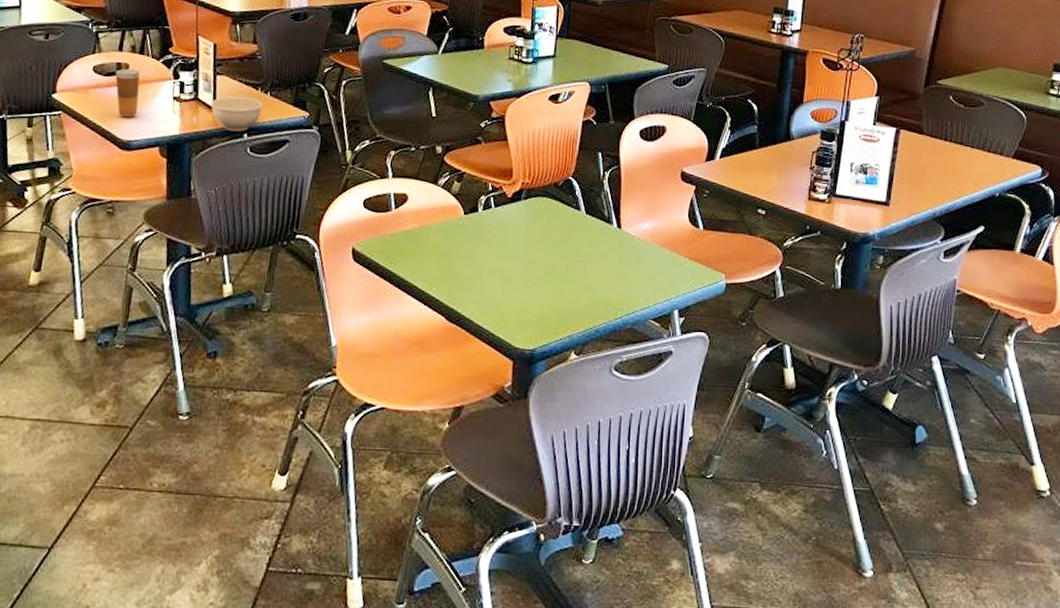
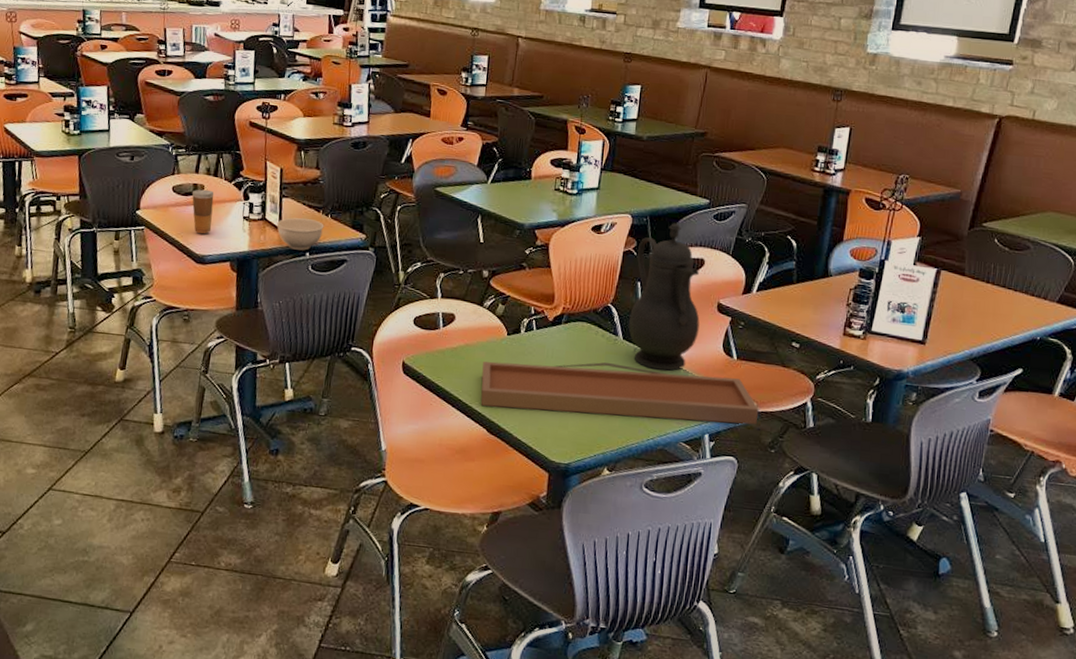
tray: none [437,239,728,297] -> present [480,361,759,425]
coffeepot: none [591,90,664,245] -> present [629,223,700,371]

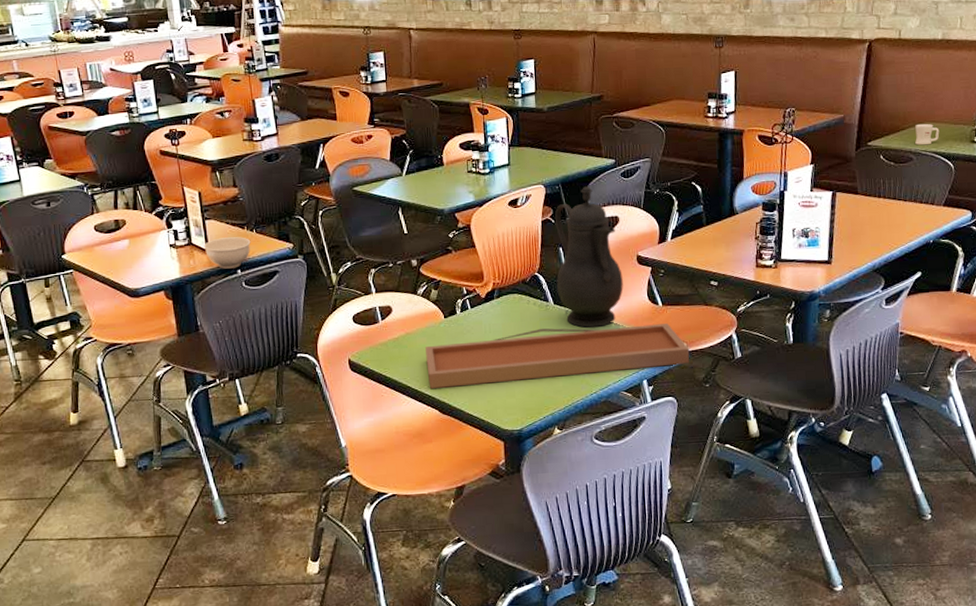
beverage cup: present [191,189,214,234] -> none [114,224,140,268]
mug: none [1035,212,1064,236] -> present [915,123,940,146]

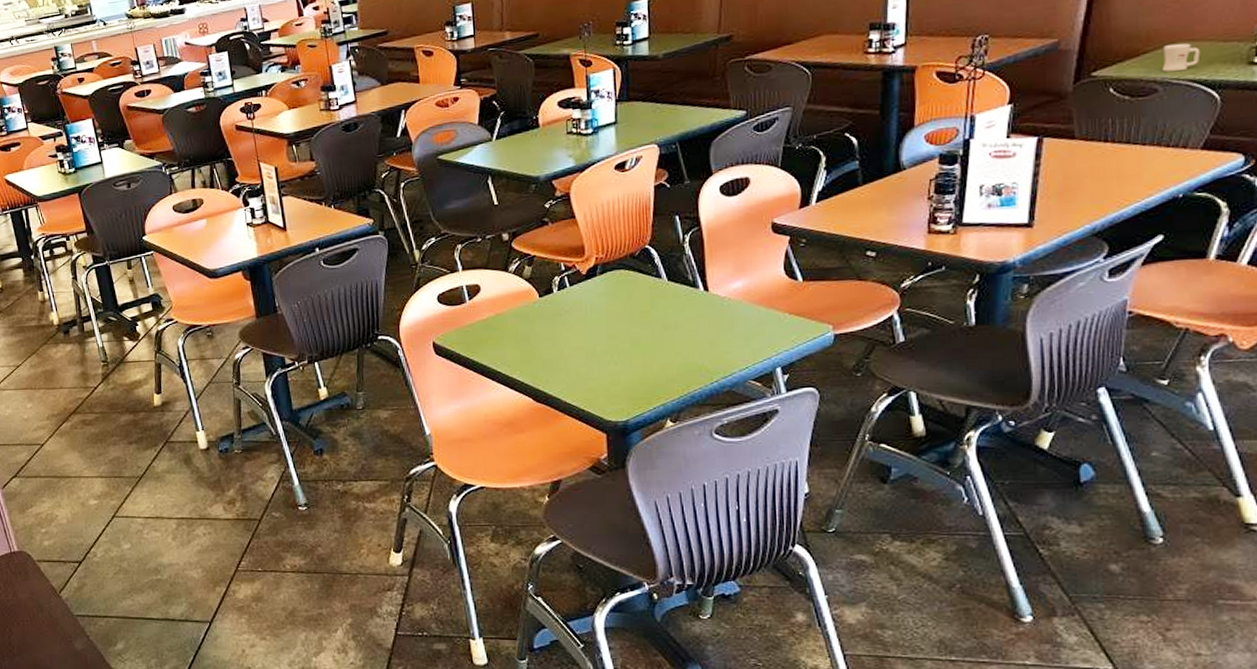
soup bowl: present [204,237,251,269] -> none [281,213,329,248]
tray: present [425,324,690,389] -> none [518,302,837,374]
coffeepot: present [555,186,623,328] -> none [671,144,754,307]

